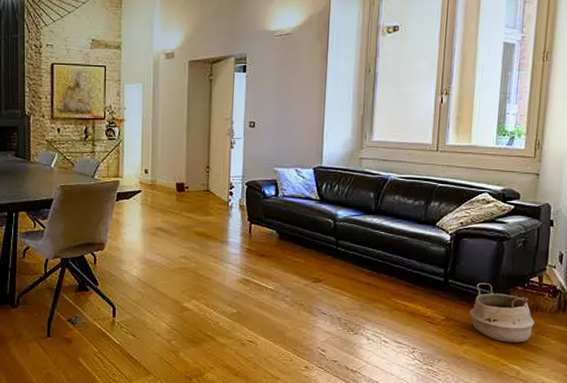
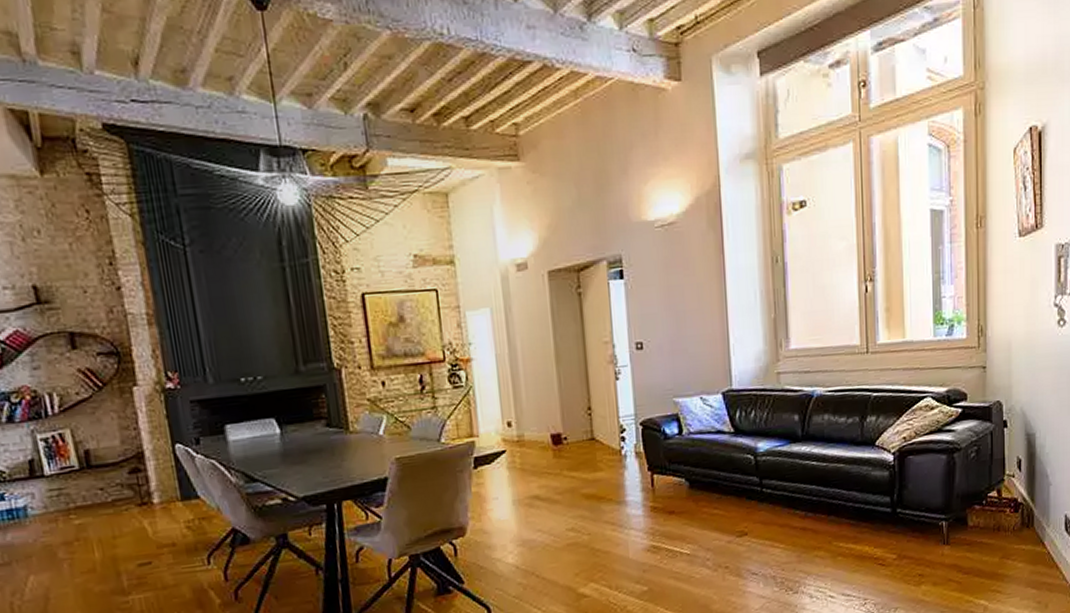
woven basket: present [469,282,534,343] -> none [923,506,997,575]

